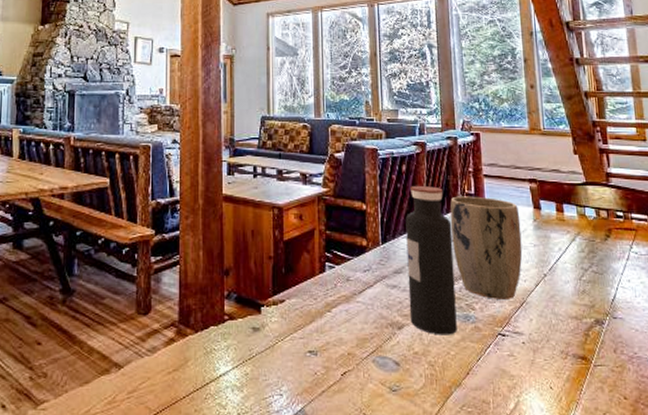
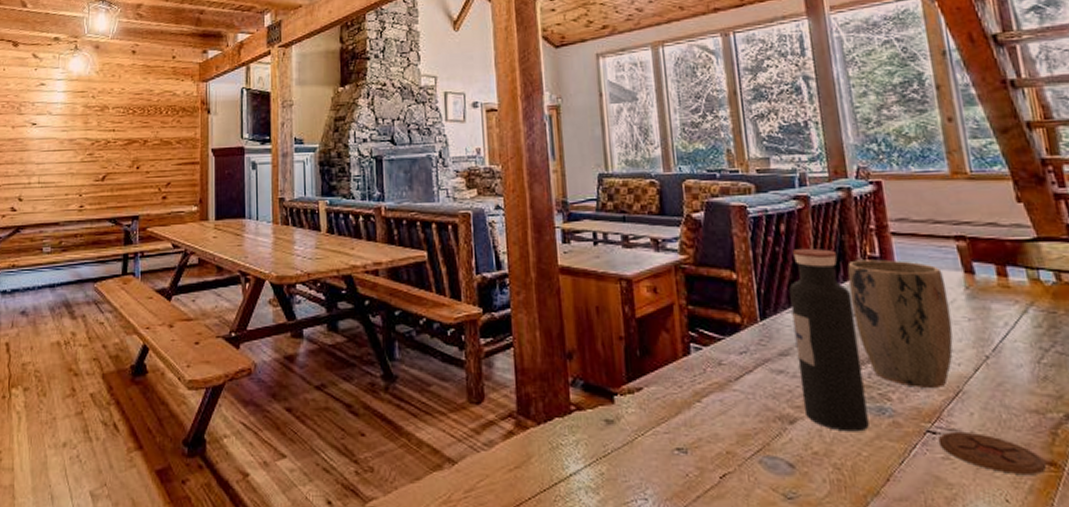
coaster: none [506,334,579,367] -> present [938,431,1046,474]

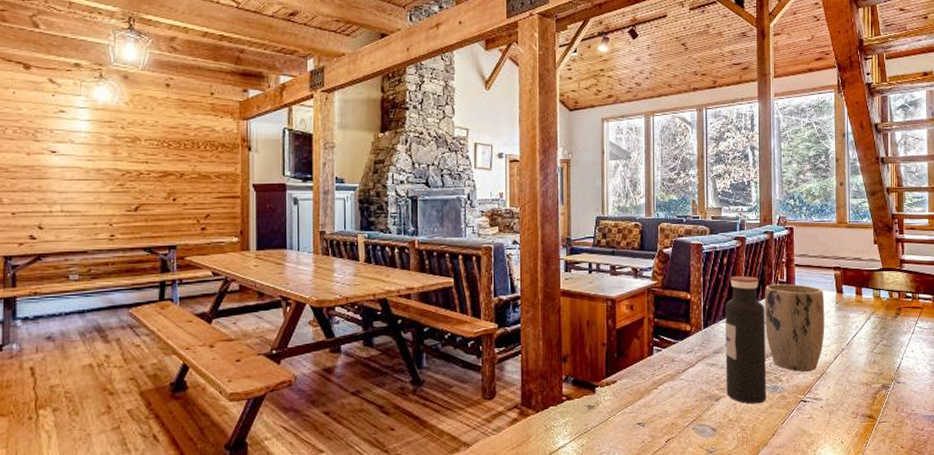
coaster: present [938,431,1046,474] -> none [807,399,867,425]

